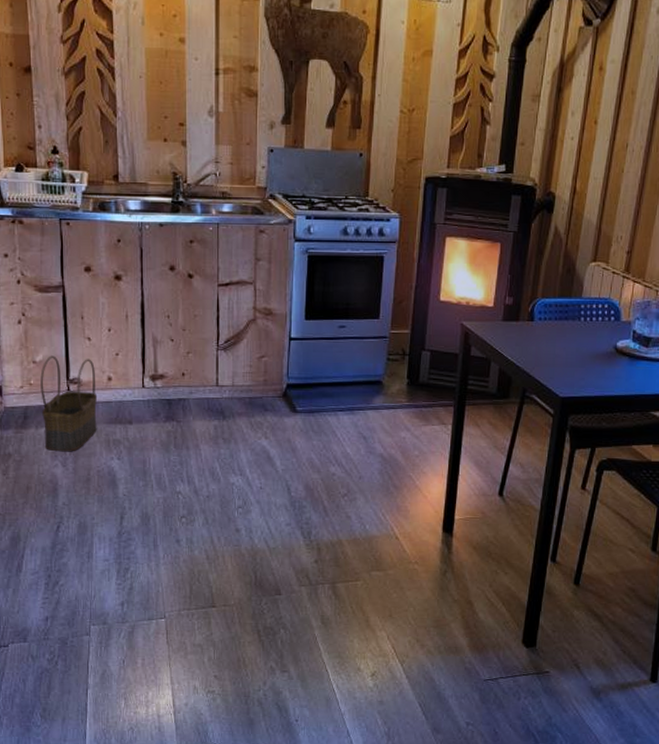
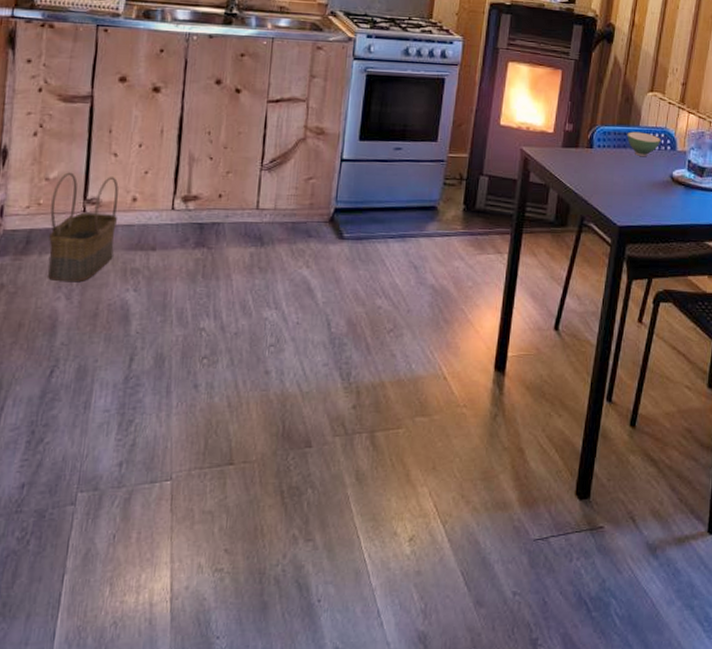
bowl: none [569,303,604,329] -> present [627,131,661,157]

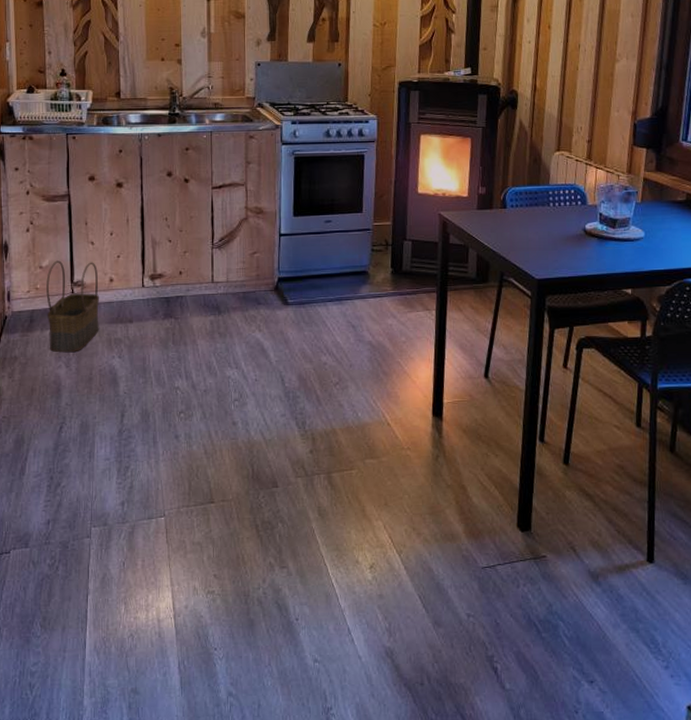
bowl: present [627,131,661,157] -> none [538,190,571,214]

